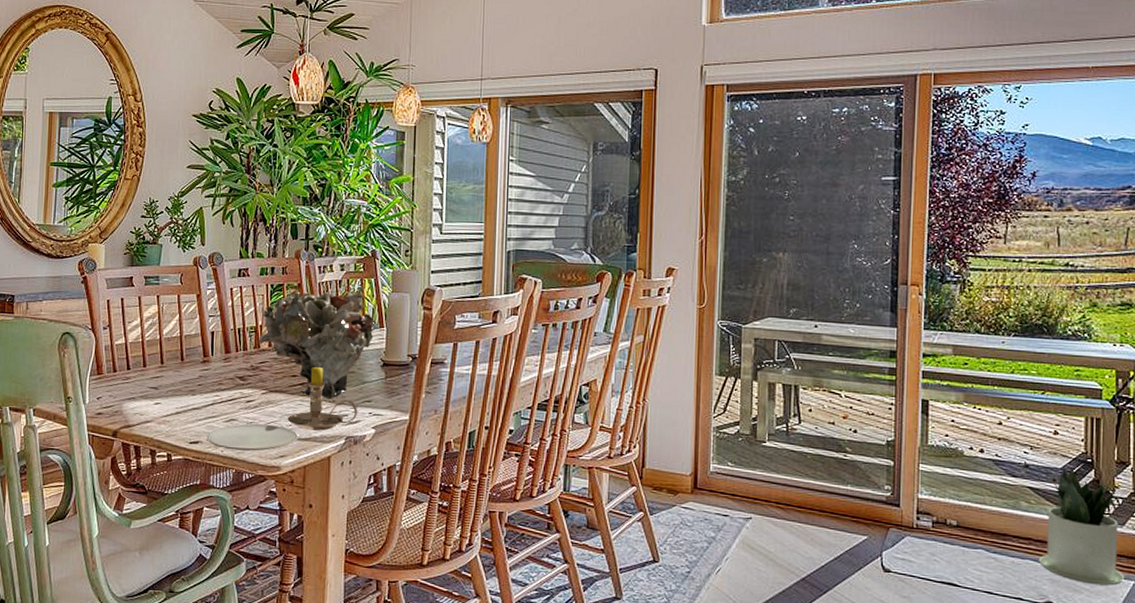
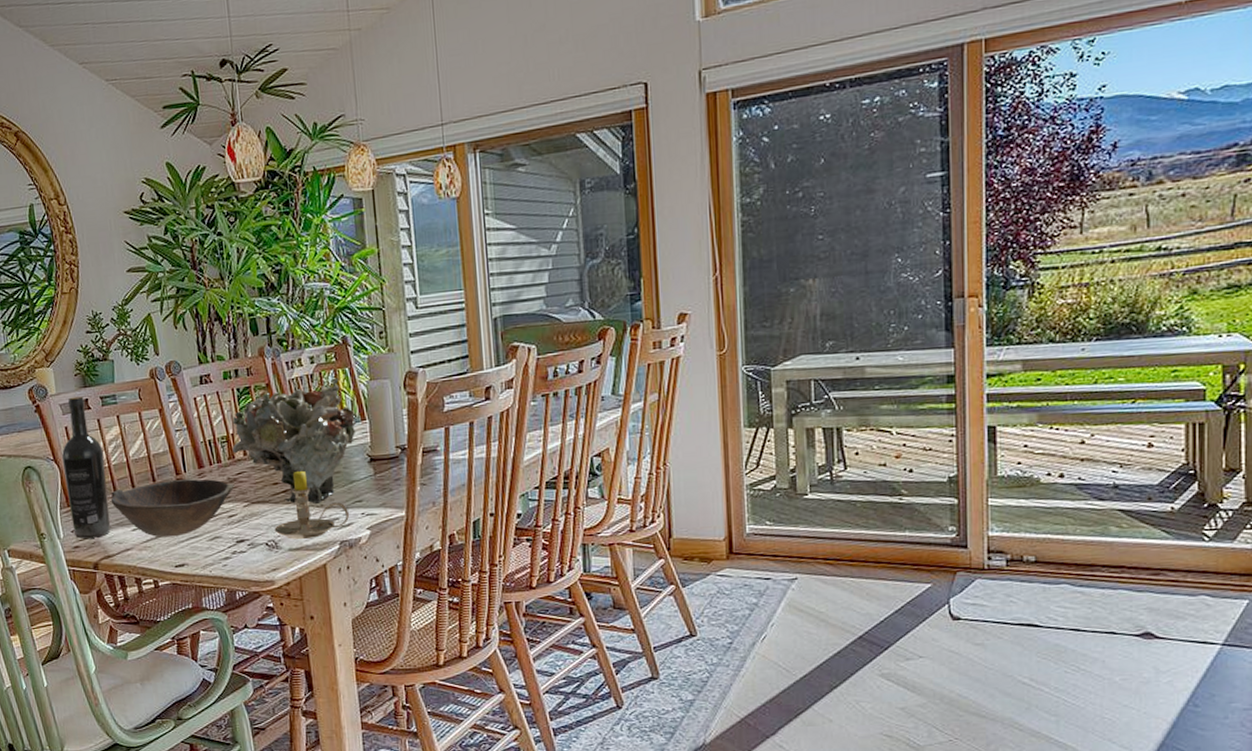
wine bottle: none [99,273,140,407] -> present [61,396,111,539]
bowl: none [139,361,256,415] -> present [110,479,235,538]
plate: present [206,423,298,451] -> none [192,537,289,569]
planter: present [1039,468,1125,586] -> none [1134,483,1238,609]

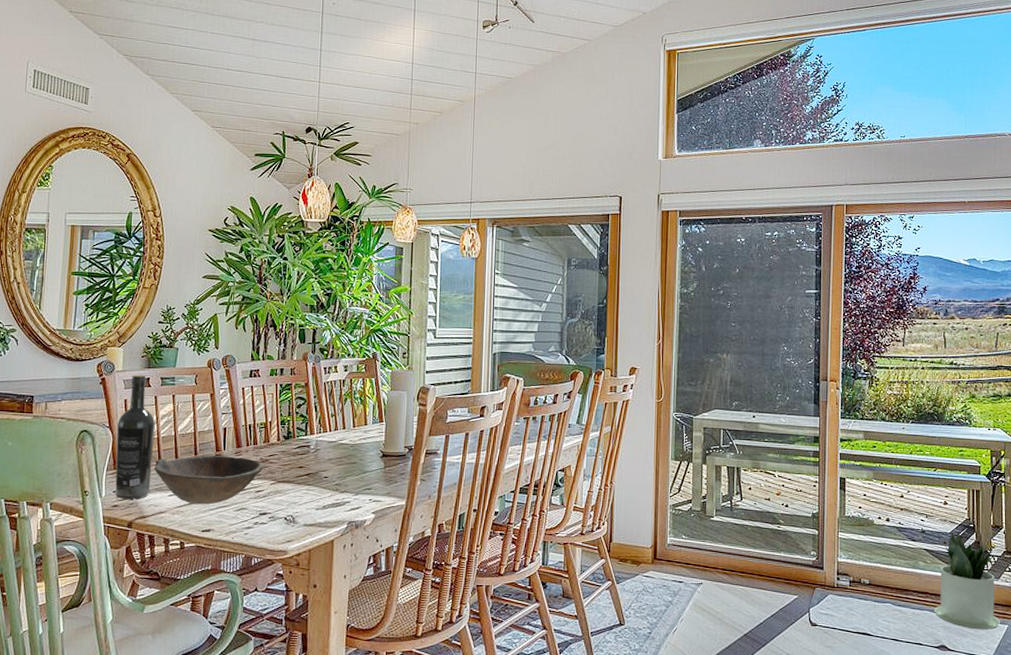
flower arrangement: present [232,377,356,503] -> none [268,385,375,487]
candlestick: present [274,469,350,539] -> none [294,457,360,517]
planter: none [1134,483,1238,609] -> present [934,532,1001,630]

